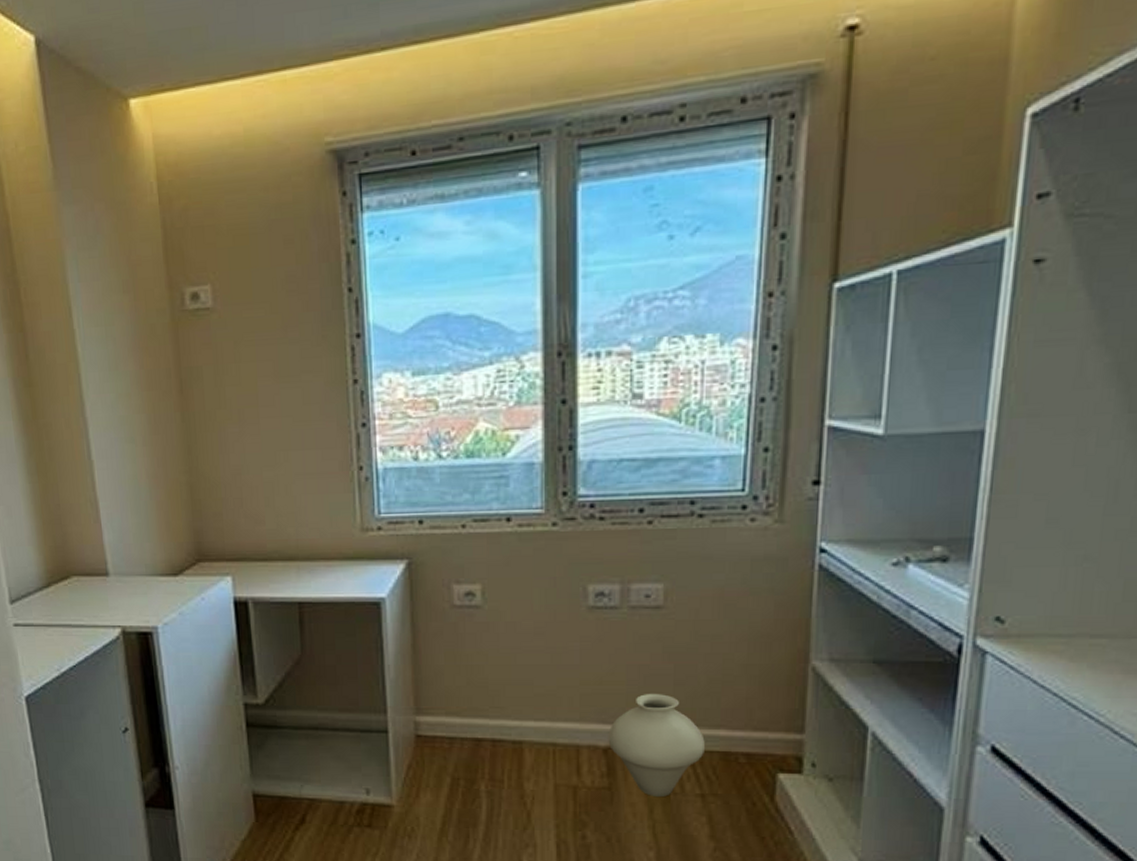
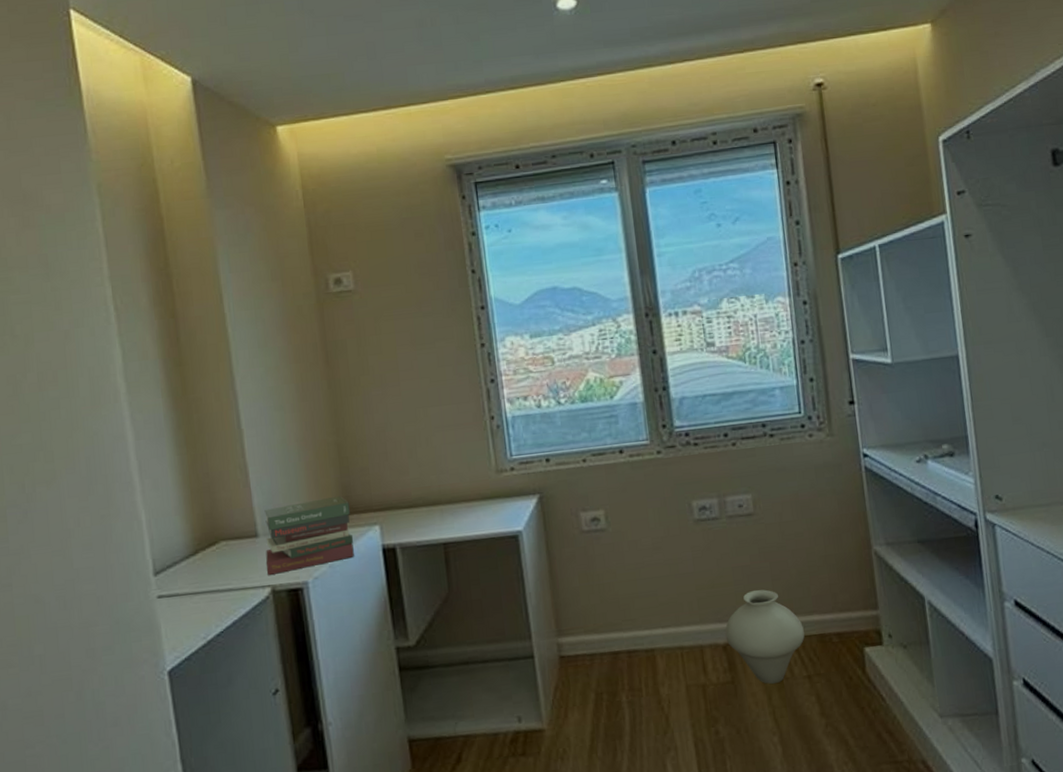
books: none [115,540,205,615] -> present [264,495,354,575]

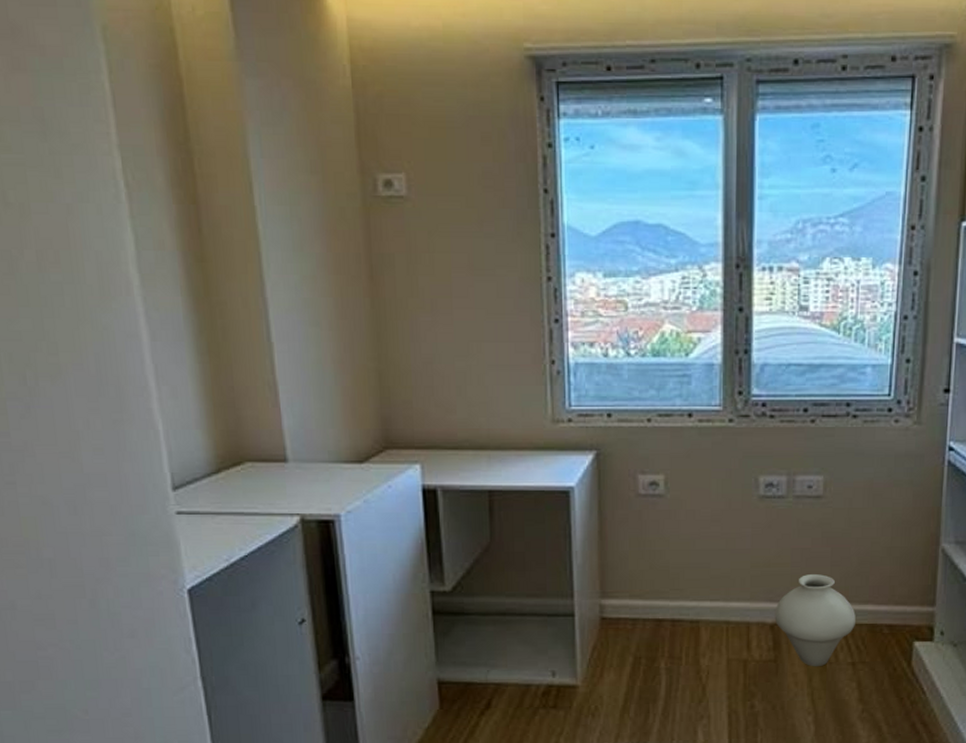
books: present [264,495,354,575] -> none [294,427,392,503]

